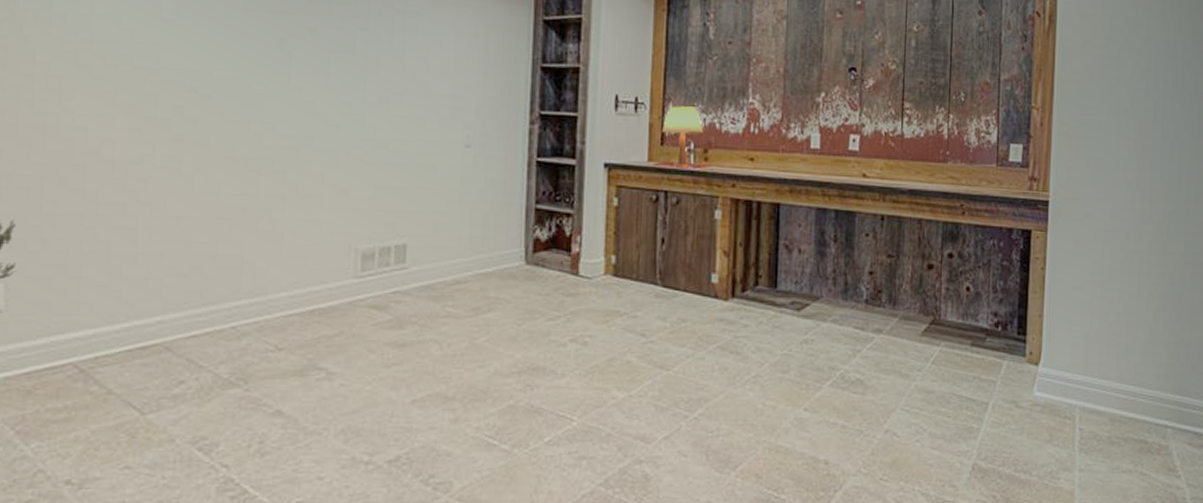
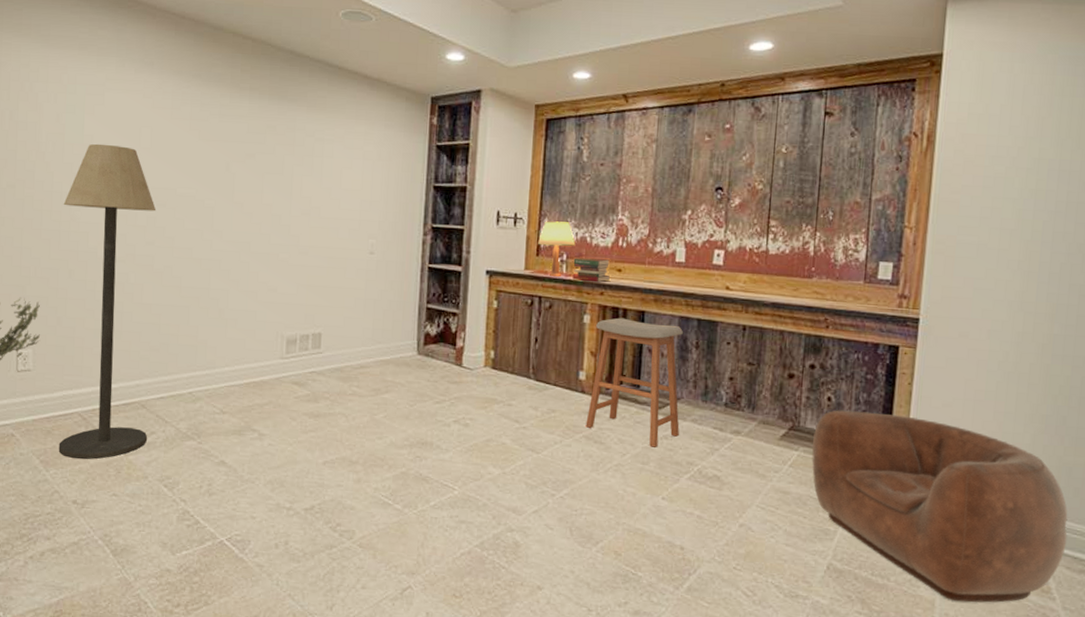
floor lamp: none [43,13,185,424] -> present [58,143,157,459]
books: none [701,146,742,174] -> present [572,258,610,283]
stool: none [720,212,820,354] -> present [585,317,683,448]
armchair: none [953,300,1188,490] -> present [812,410,1068,603]

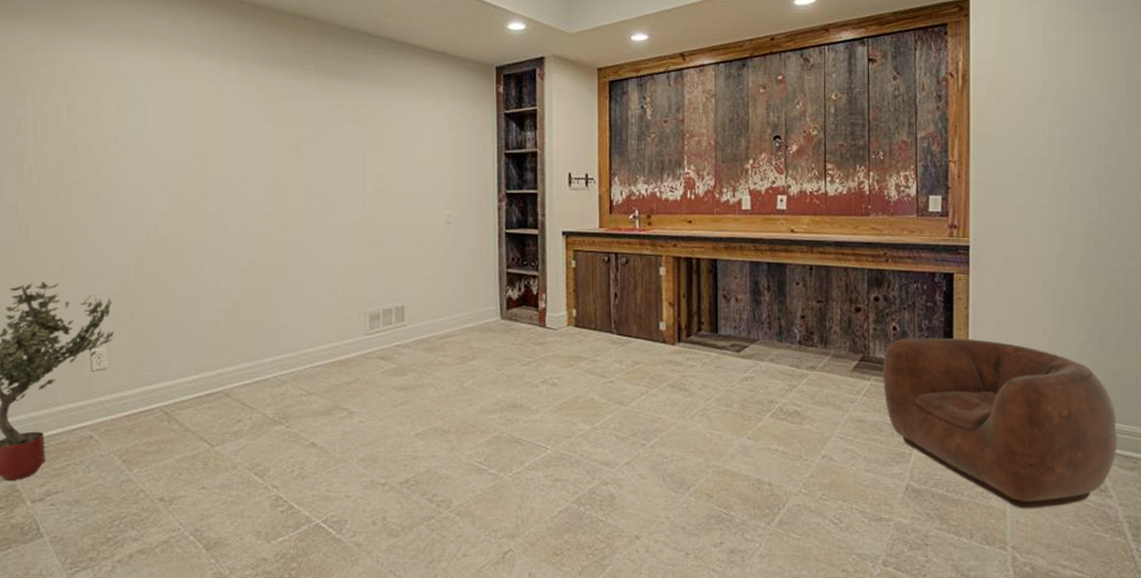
floor lamp: present [58,143,157,459] -> none [129,133,234,454]
table lamp: present [538,220,576,278] -> none [610,178,646,233]
books: present [572,258,610,283] -> none [645,212,681,235]
stool: present [585,317,683,448] -> none [669,267,758,390]

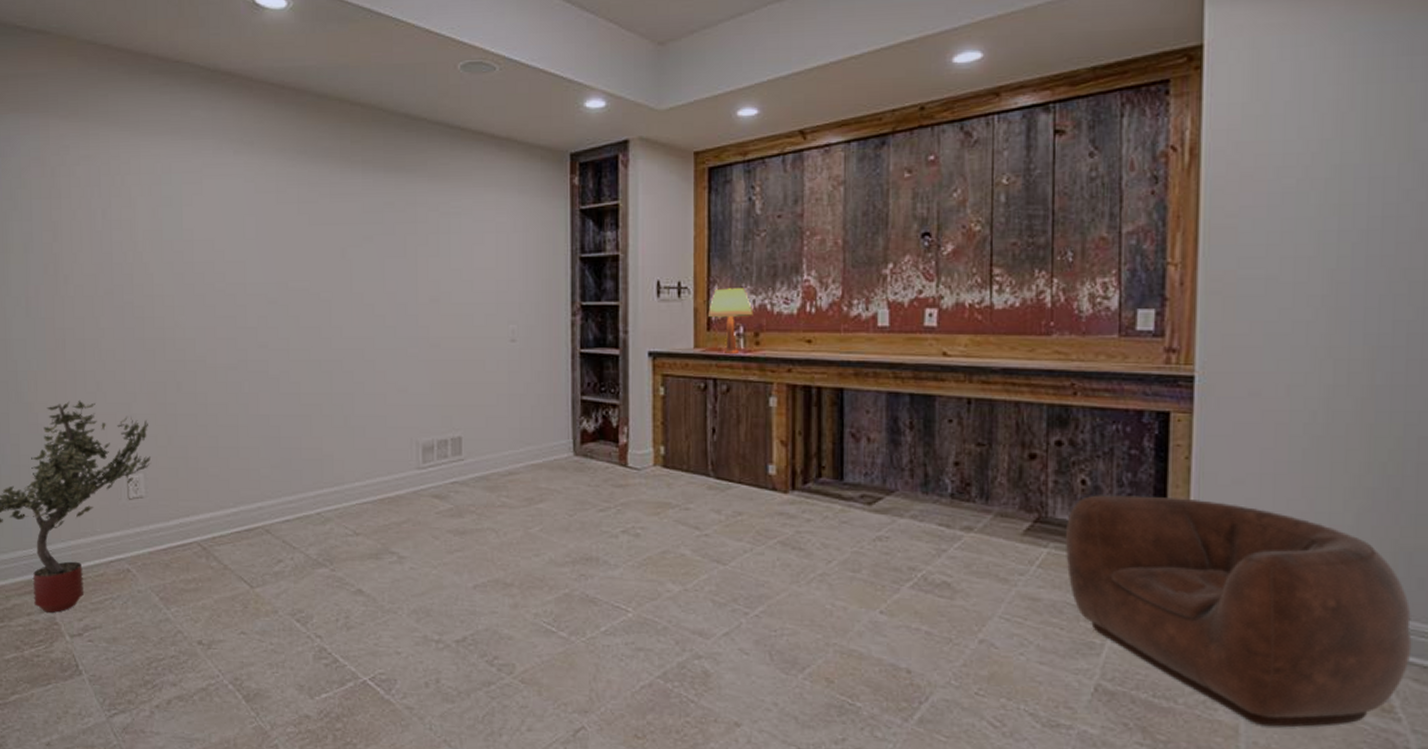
table lamp: none [610,178,646,233] -> present [708,287,754,355]

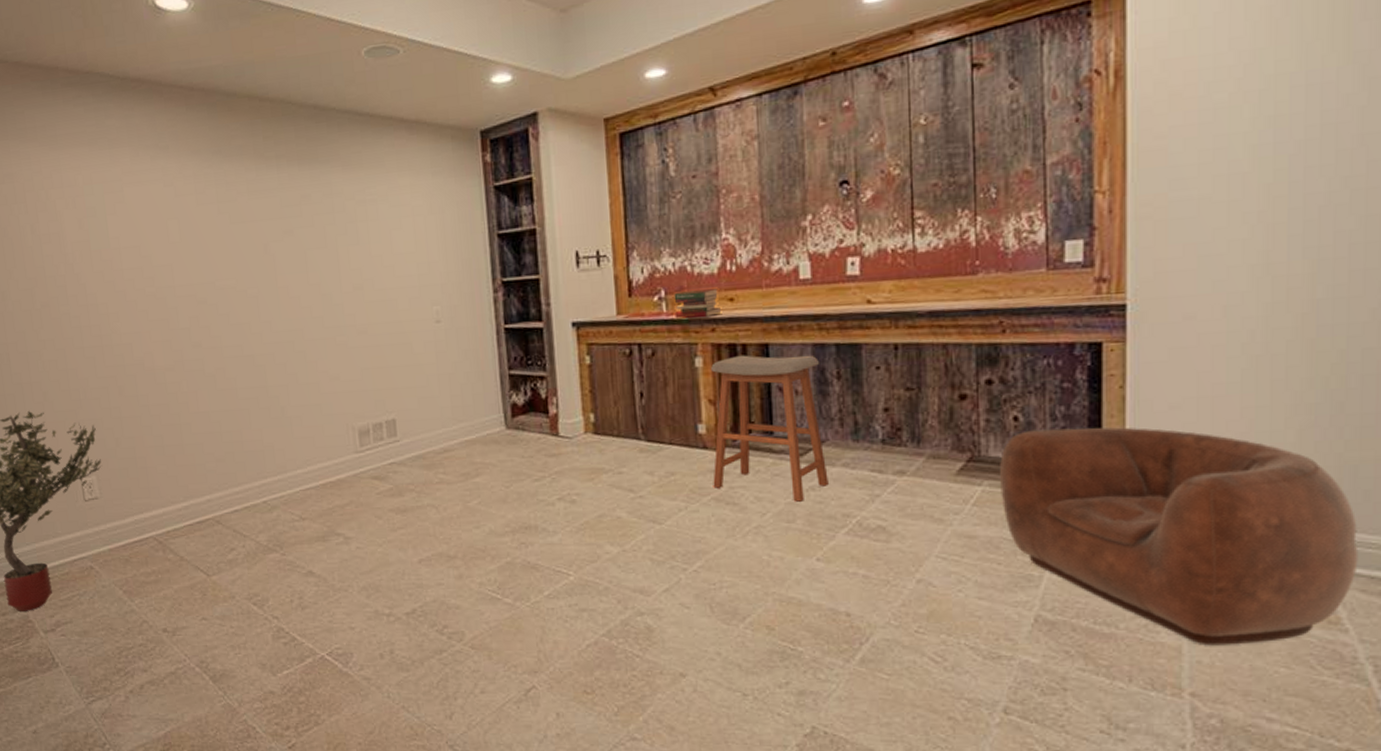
table lamp: present [708,287,754,355] -> none [629,251,674,319]
books: none [752,329,798,358] -> present [674,289,721,319]
stool: none [780,398,896,551] -> present [711,355,828,502]

